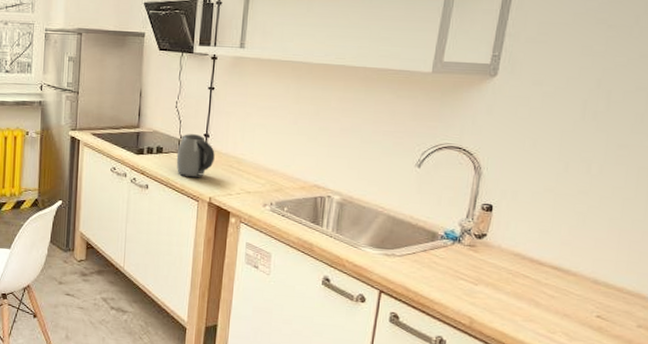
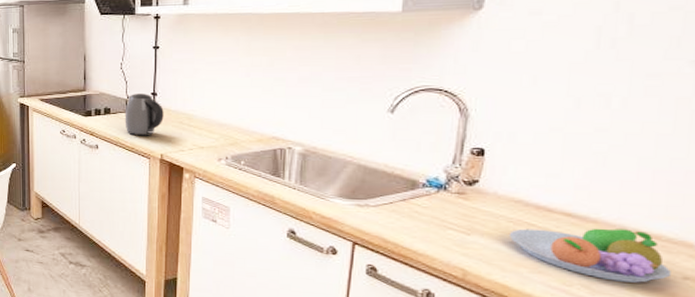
fruit bowl: none [508,280,629,331] -> present [508,228,671,283]

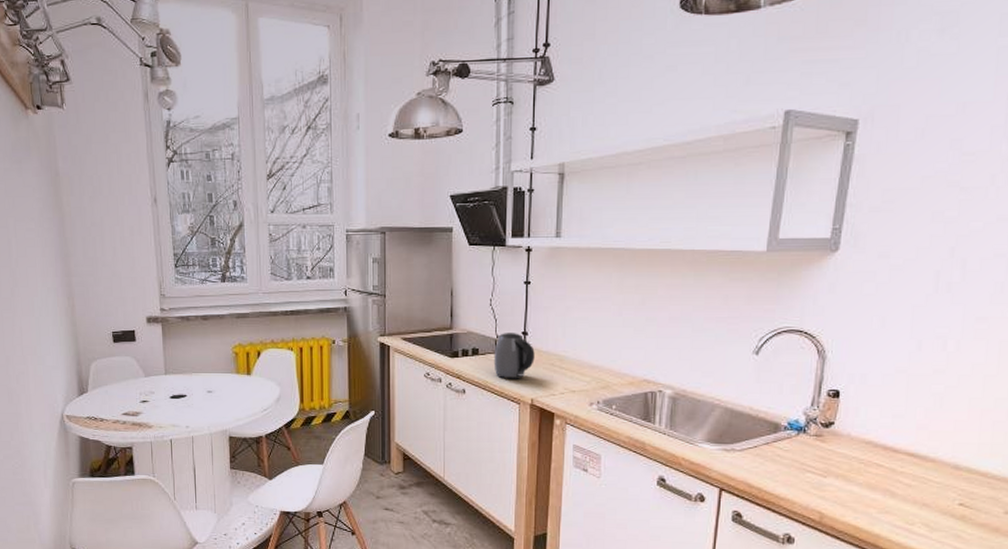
fruit bowl: present [508,228,671,283] -> none [860,467,995,519]

